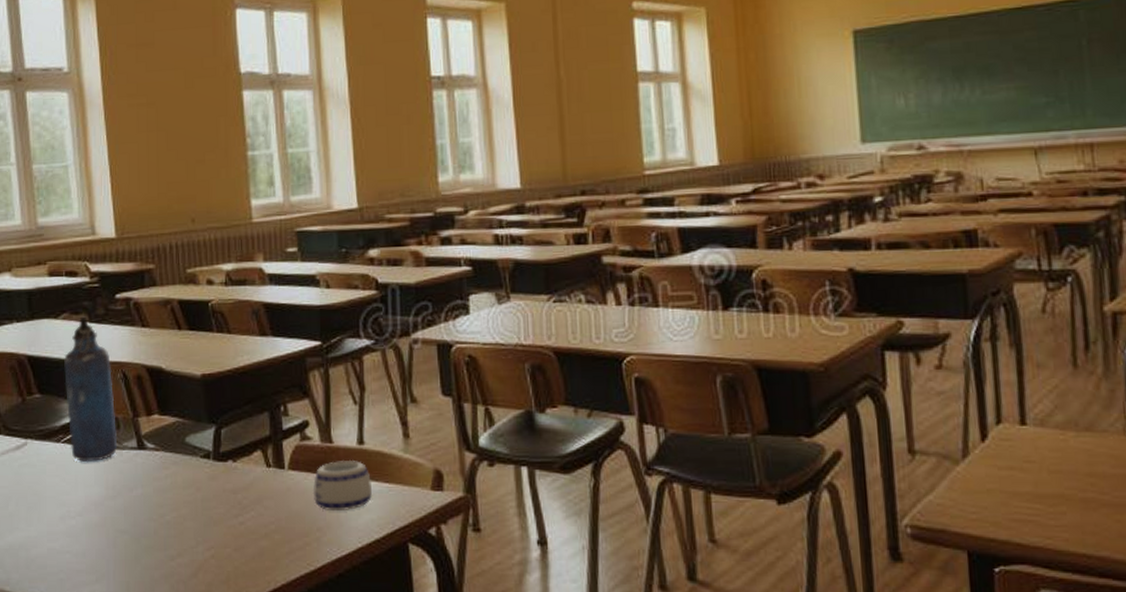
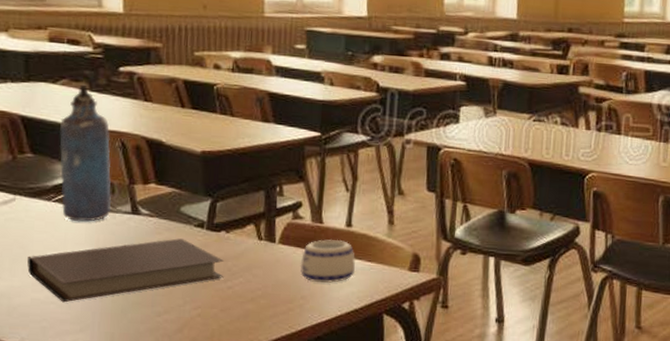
notebook: none [42,472,235,551] -> present [27,238,224,303]

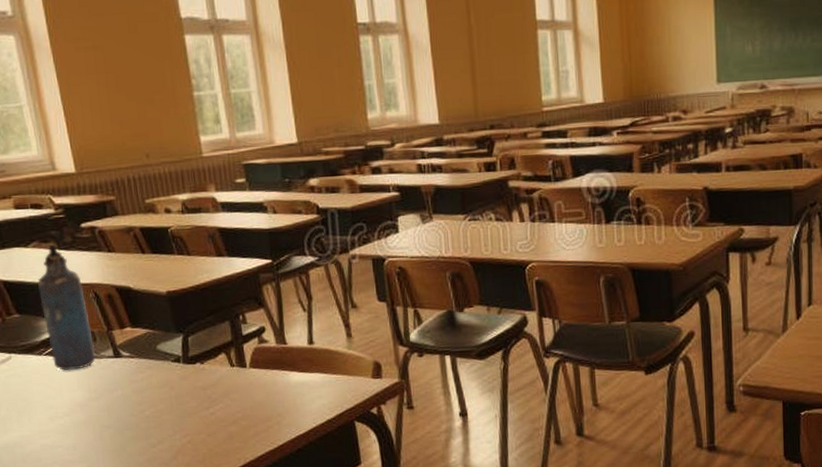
notebook: present [27,238,224,303] -> none [31,374,206,445]
mug: present [300,239,356,283] -> none [272,357,323,399]

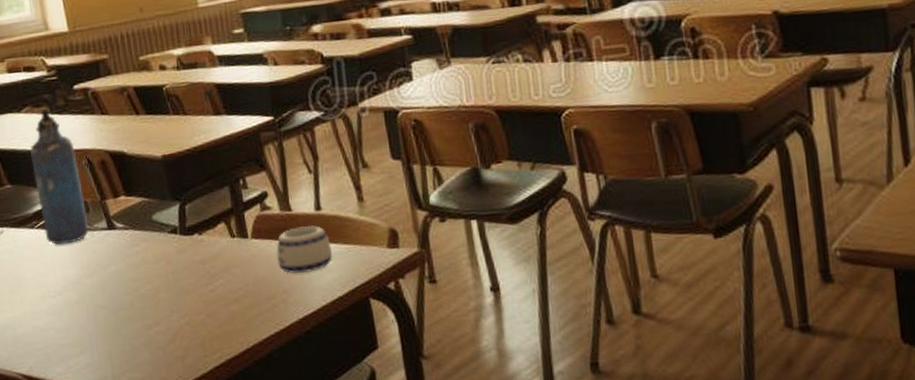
mug: none [272,357,323,399] -> present [276,225,333,274]

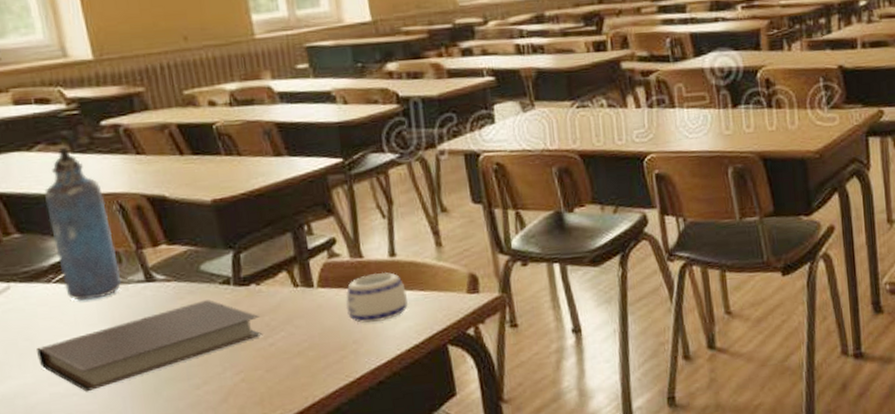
notebook: none [23,247,205,327] -> present [37,300,263,392]

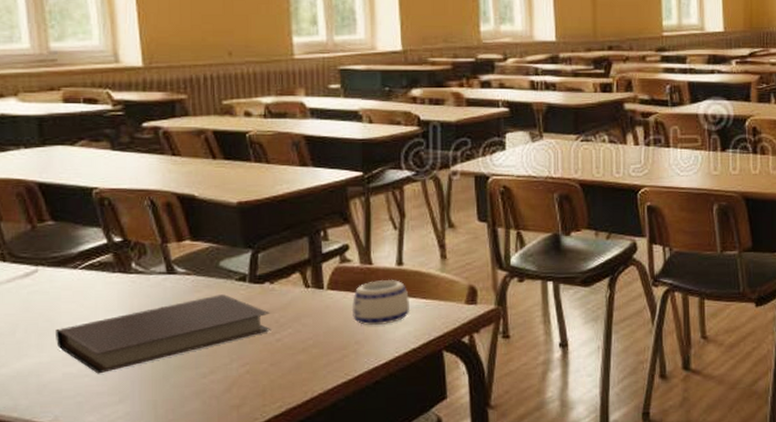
water bottle: present [44,147,122,301] -> none [82,144,144,288]

